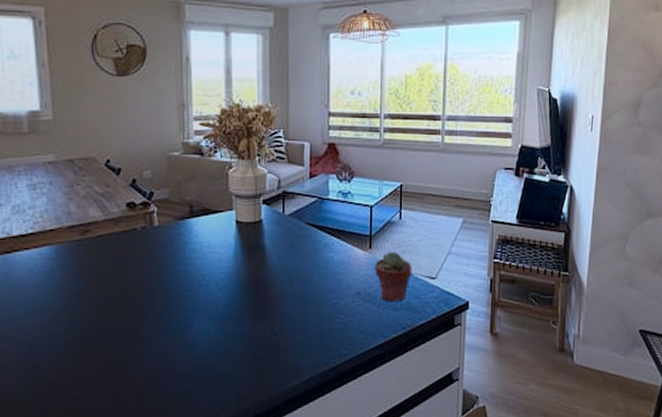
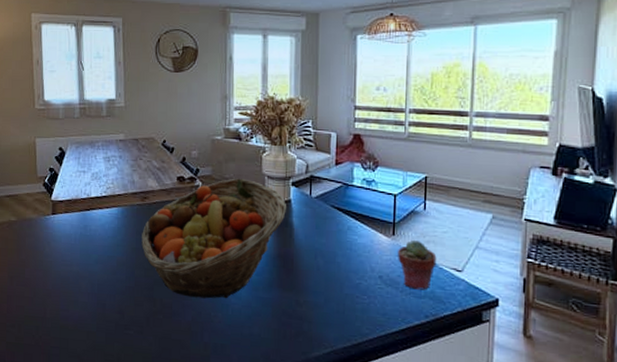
fruit basket: none [84,199,257,343] -> present [141,178,286,299]

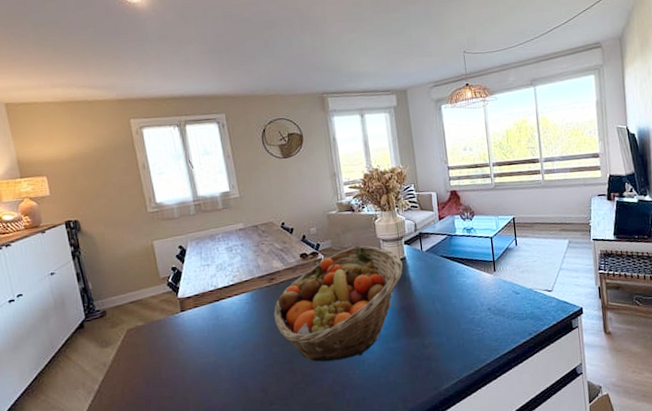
potted succulent: present [397,239,437,290] -> none [499,272,532,314]

